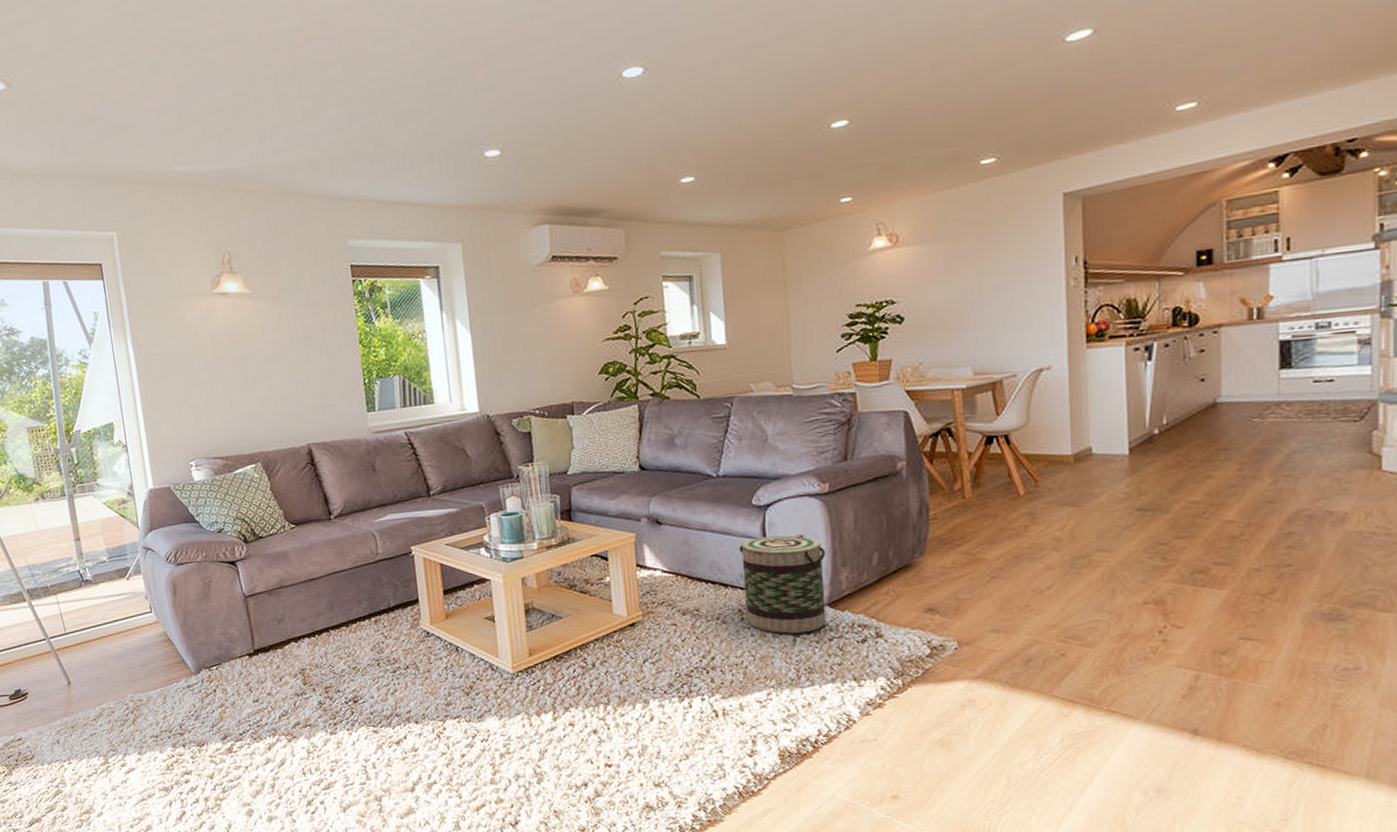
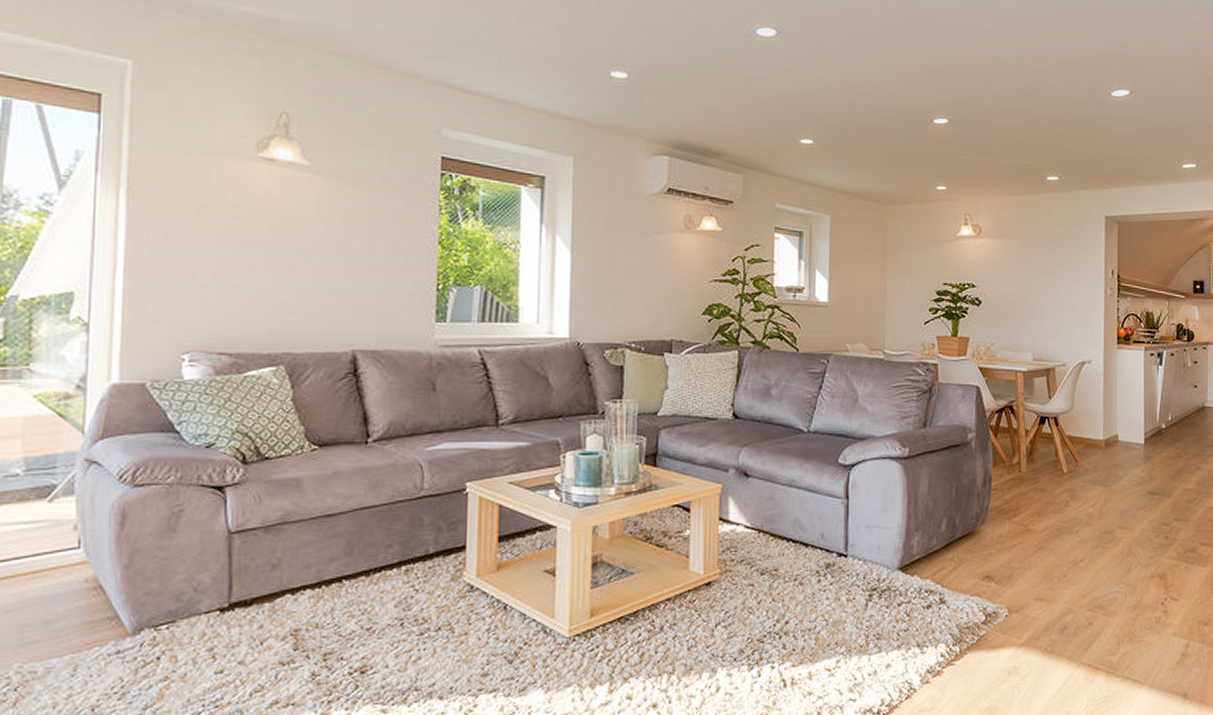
basket: present [739,533,826,634] -> none [823,495,902,598]

